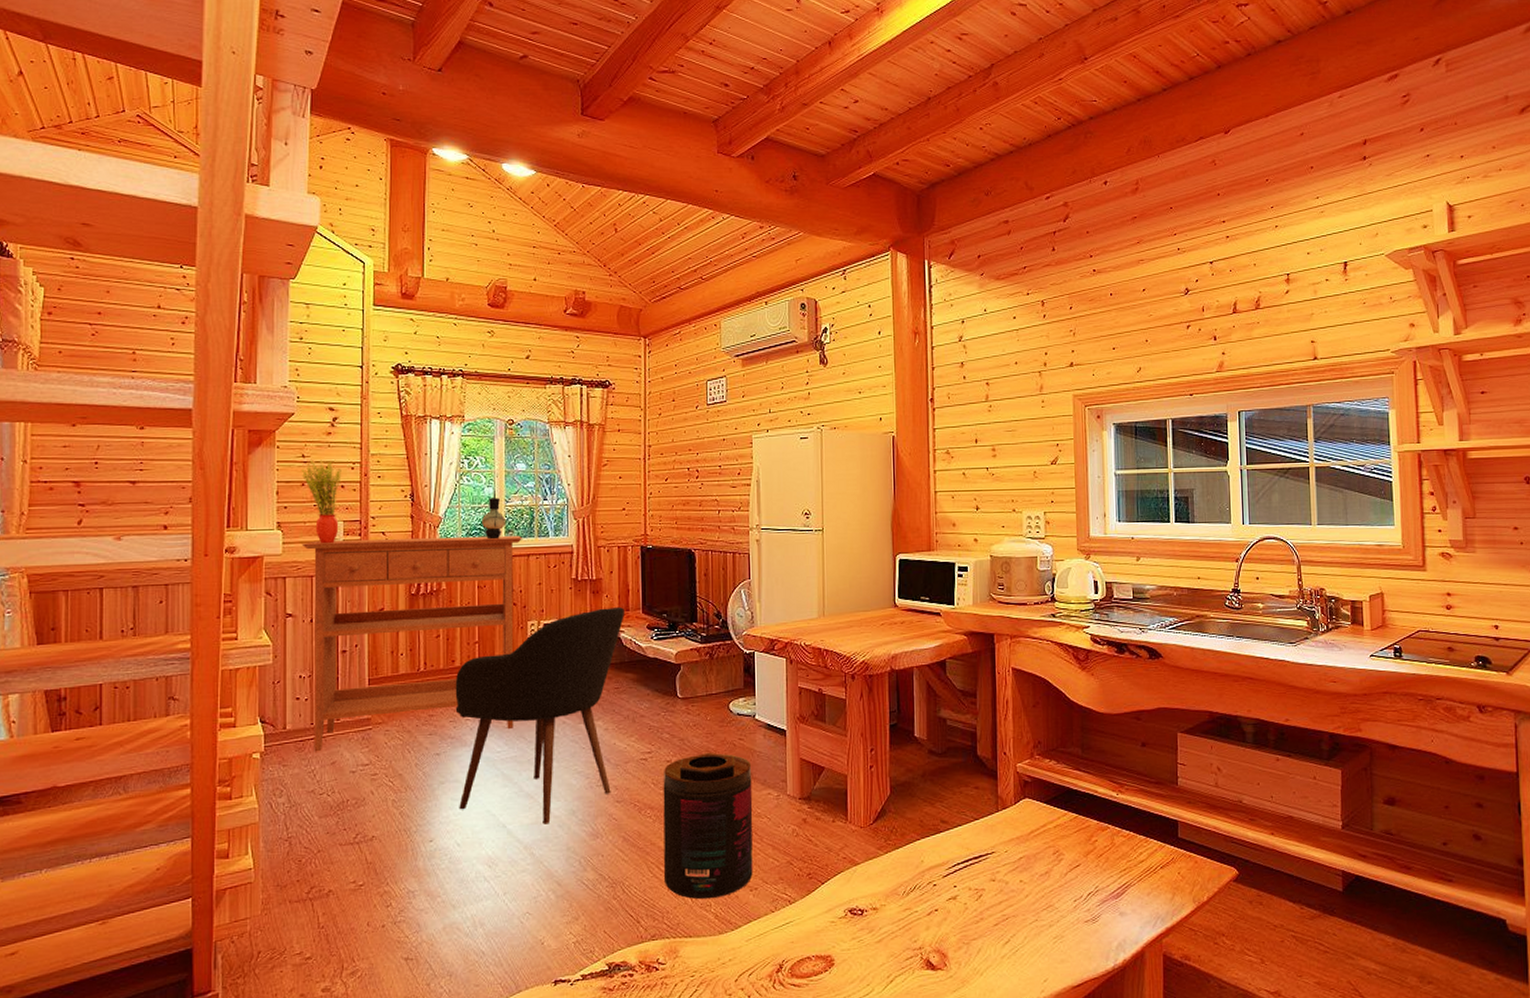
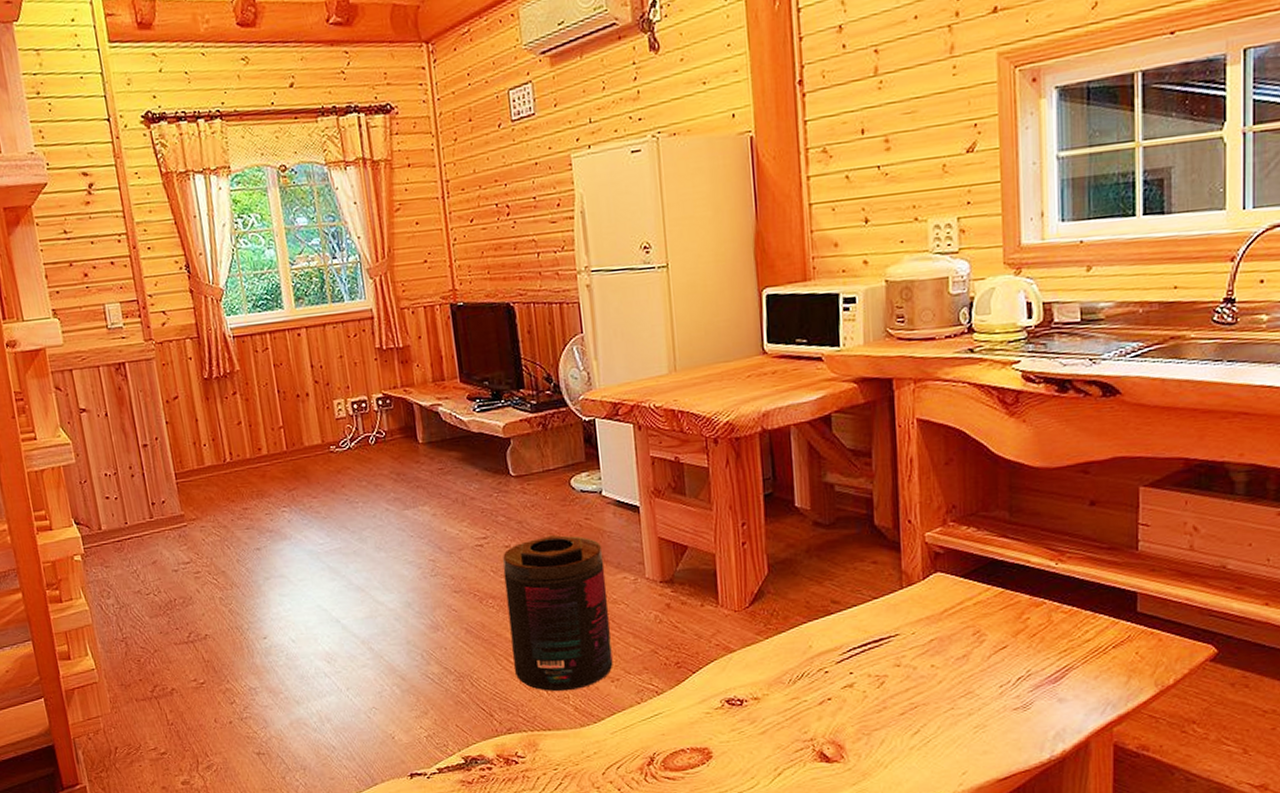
potted plant: present [301,460,341,544] -> none [66,234,117,330]
console table: present [301,535,523,752] -> none [81,302,334,552]
armchair: present [455,607,624,824] -> none [264,377,447,618]
lantern: present [481,490,505,540] -> none [266,251,294,310]

